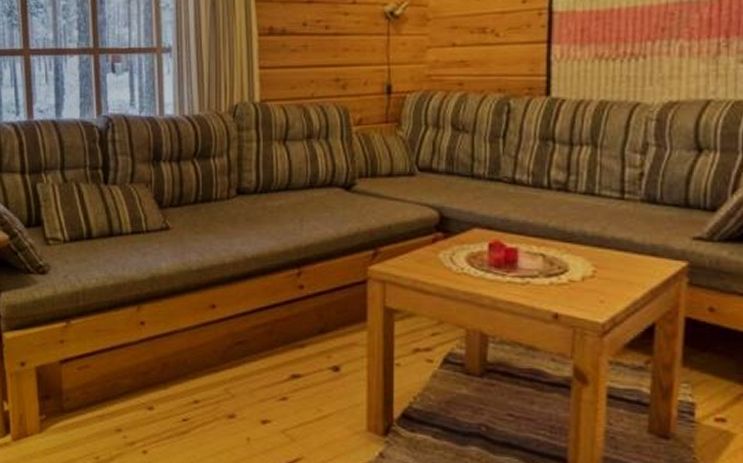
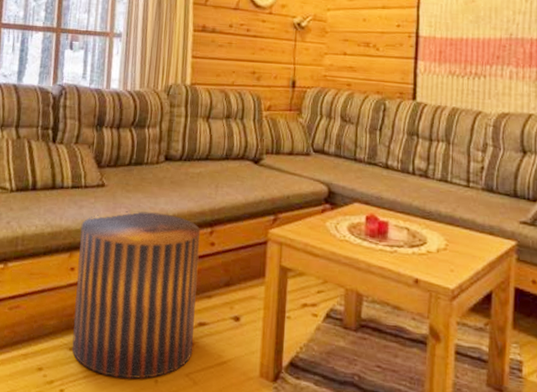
stool: none [147,255,288,438] -> present [72,211,201,379]

